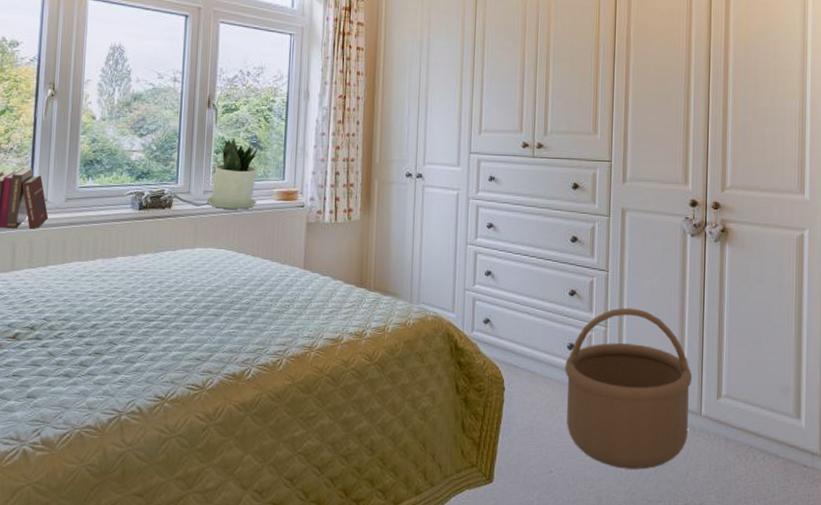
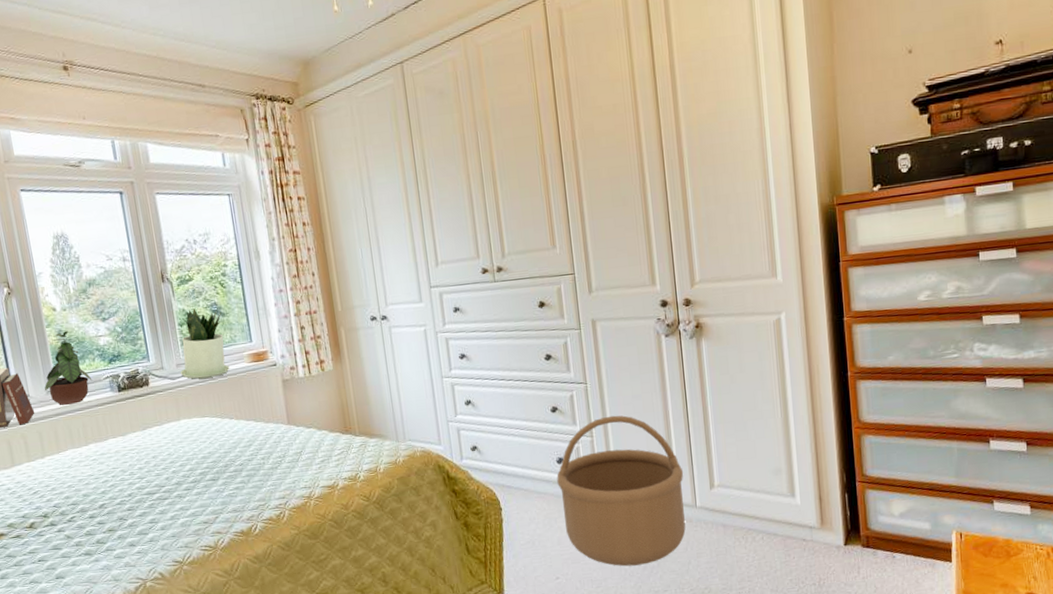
potted plant: none [63,141,115,215] -> present [44,331,92,405]

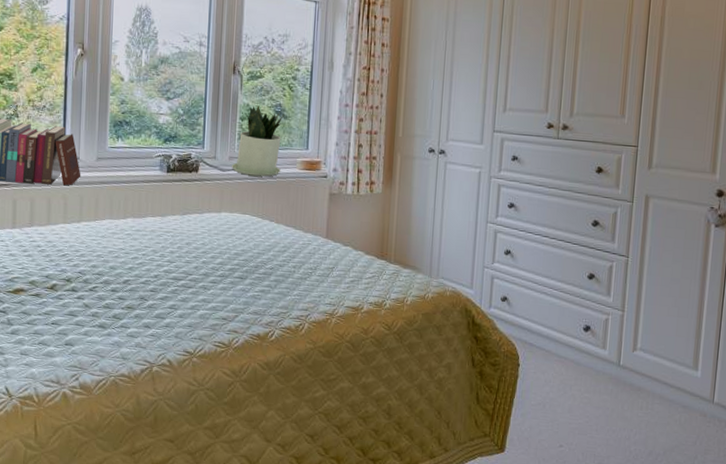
potted plant: present [44,331,92,405] -> none [95,102,144,176]
basket: present [556,415,686,567] -> none [579,294,707,450]

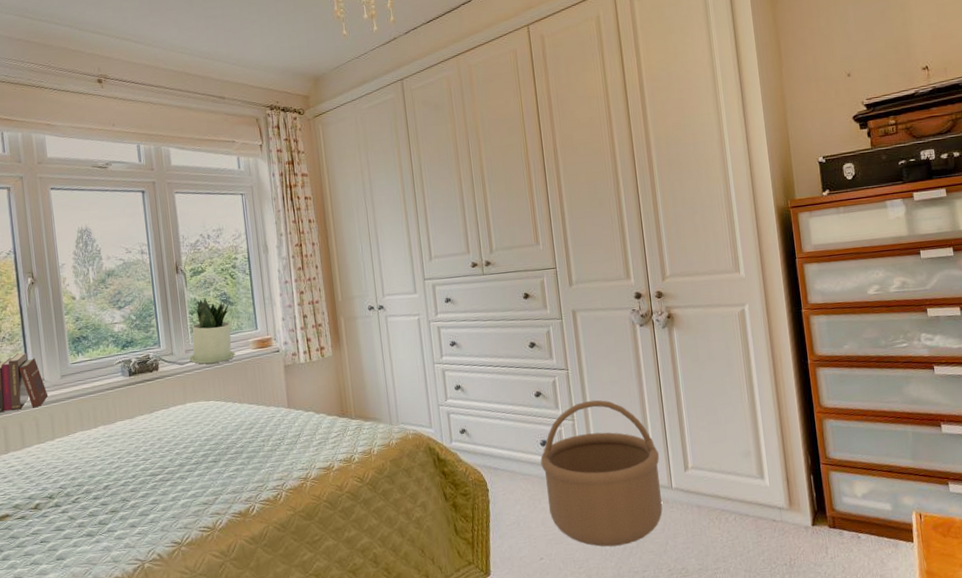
basket: none [579,294,707,450] -> present [540,400,663,547]

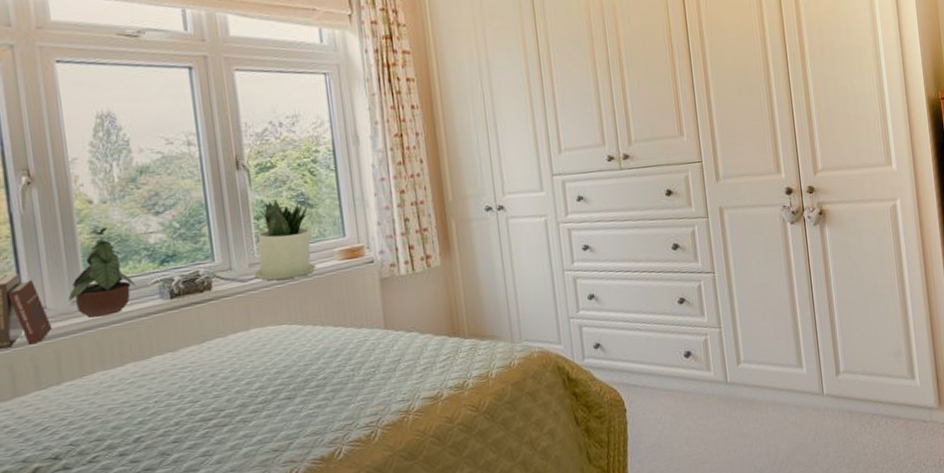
potted plant: none [58,318,105,389] -> present [68,227,136,318]
basket: present [540,400,663,547] -> none [684,304,814,463]

